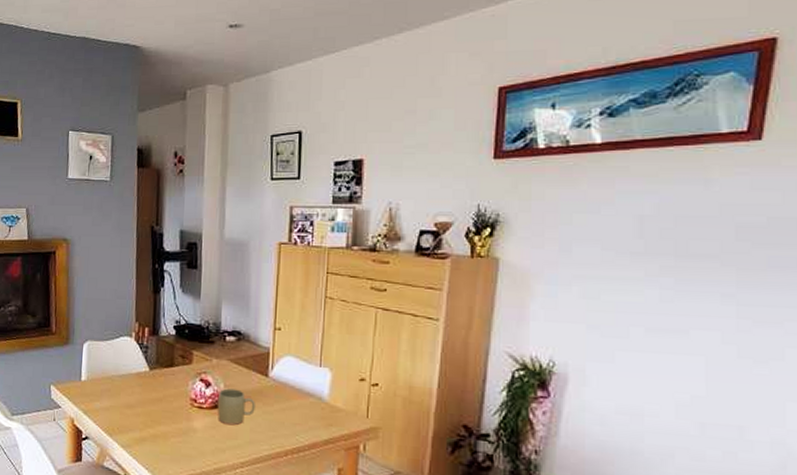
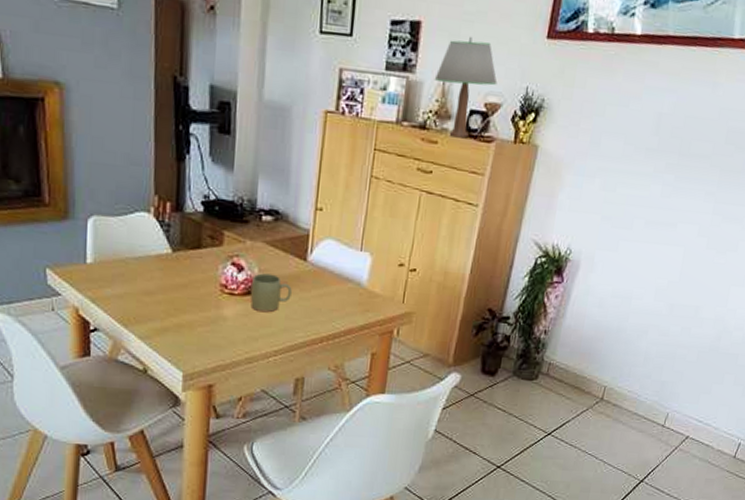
table lamp: none [380,167,446,257] -> present [434,37,498,139]

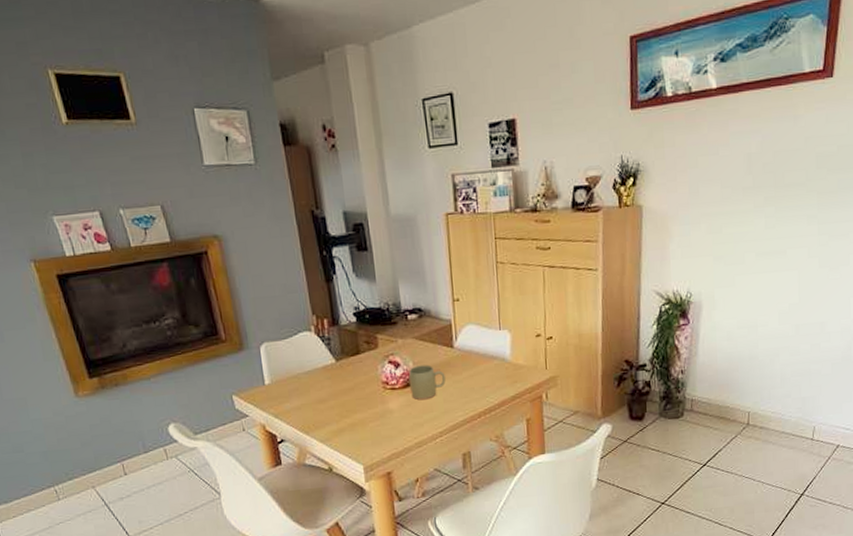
table lamp: present [434,37,498,139] -> none [536,123,594,214]

